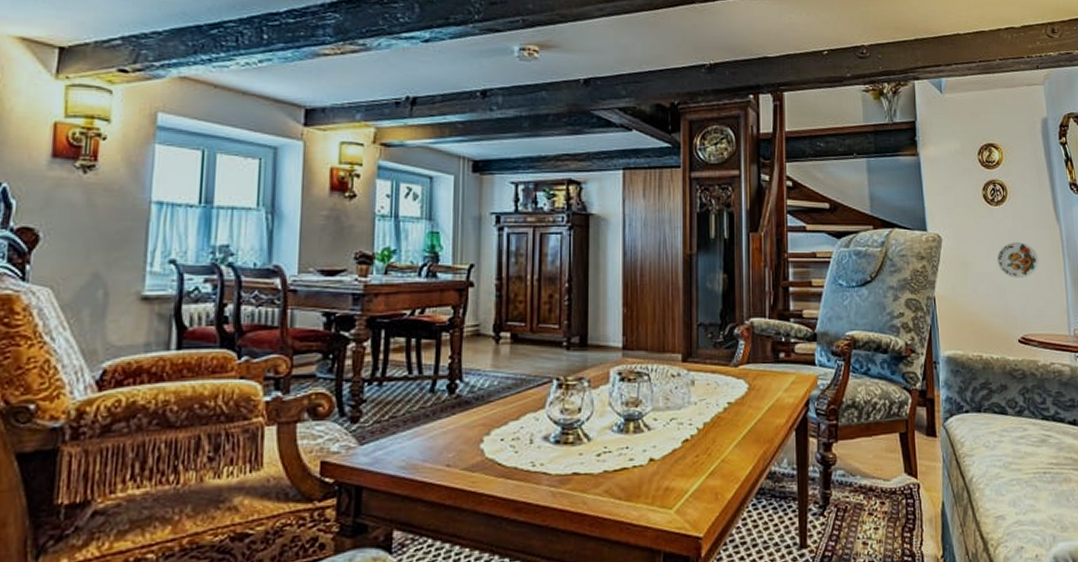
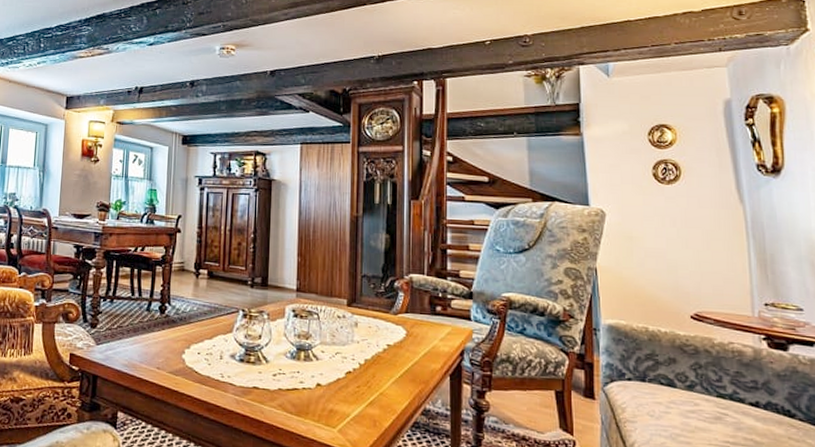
decorative plate: present [997,242,1039,278] -> none [667,220,717,256]

